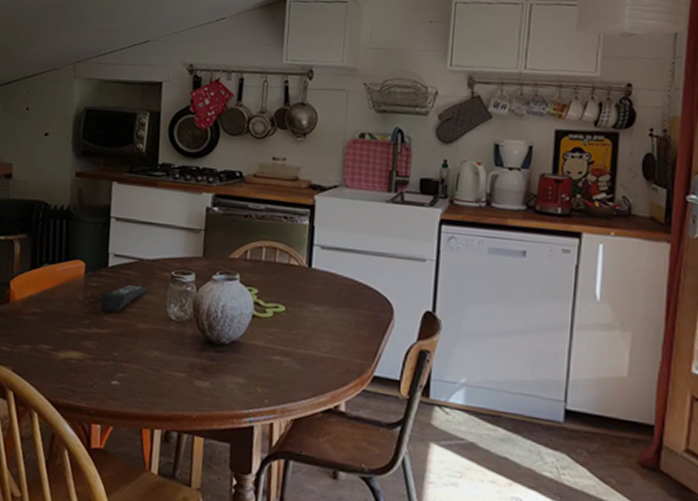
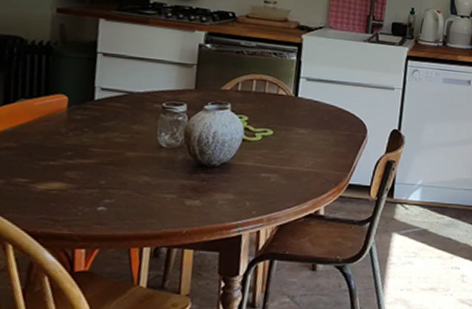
remote control: present [100,284,148,312] -> none [85,116,137,143]

